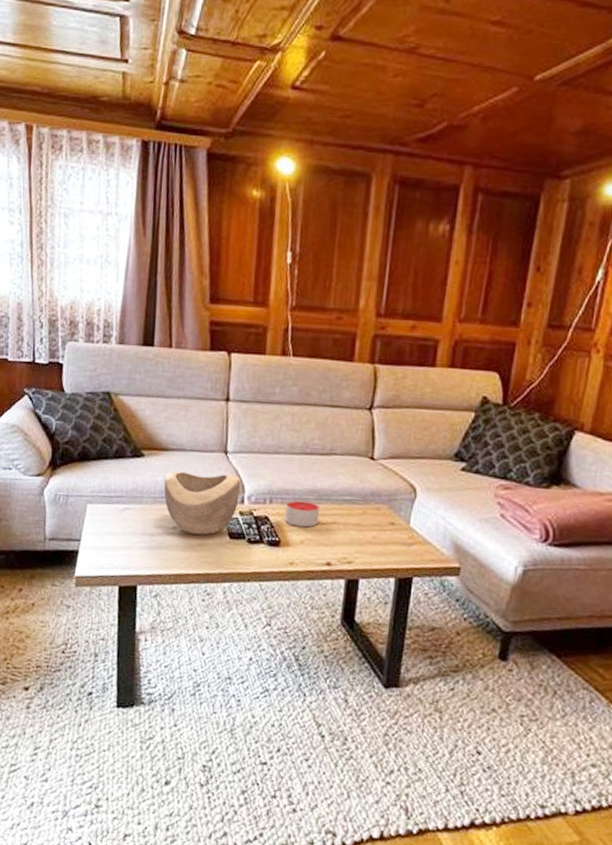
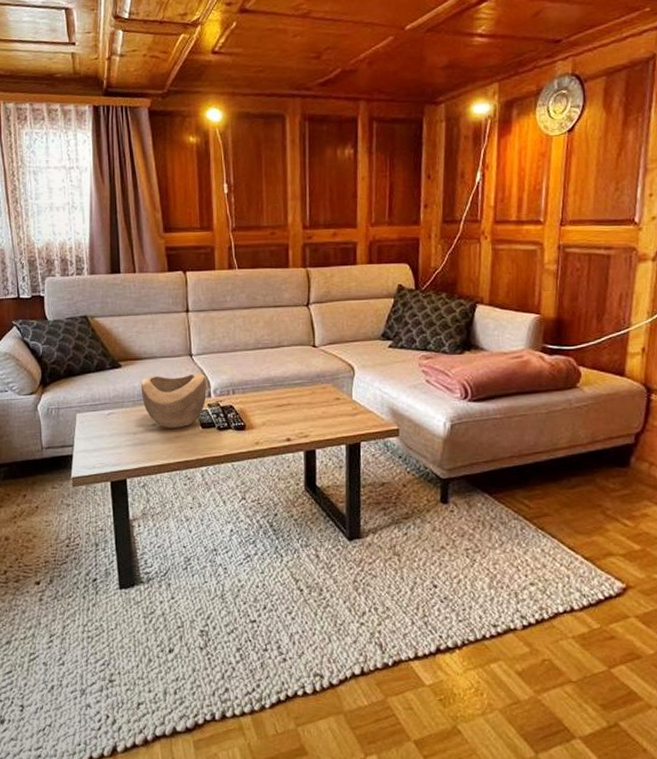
candle: present [284,499,321,528] -> none [246,388,276,411]

